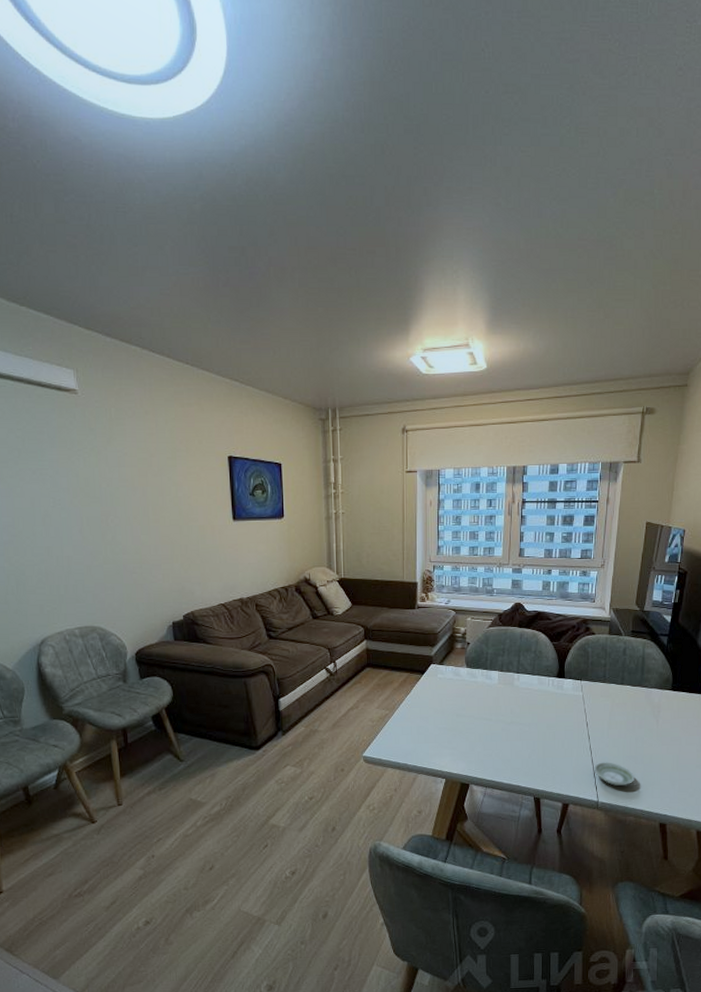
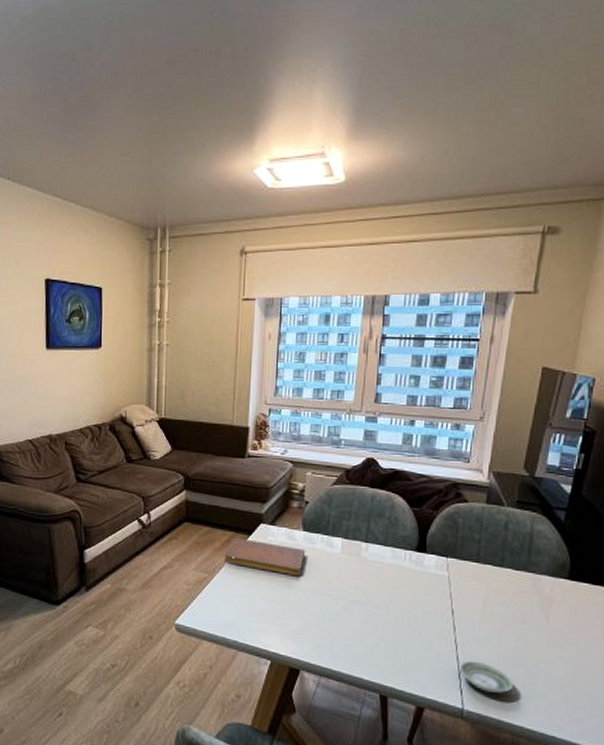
notebook: none [402,677,470,707] -> present [224,537,306,577]

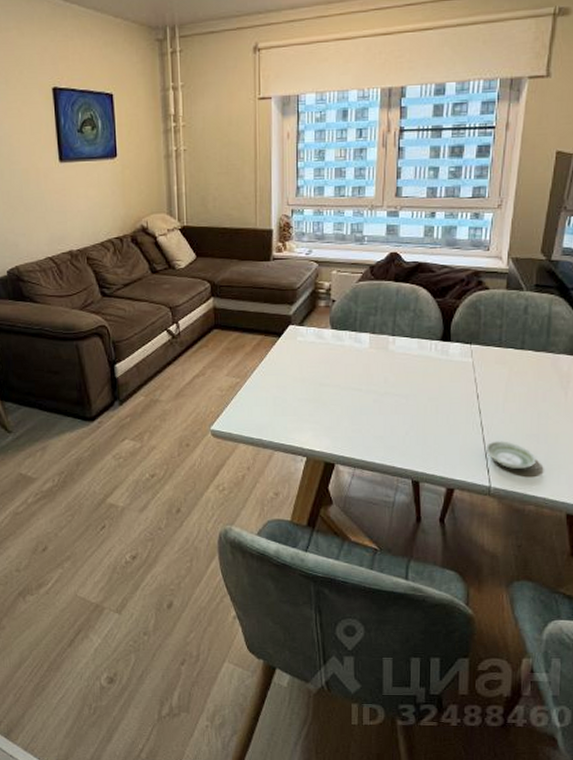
notebook: present [224,537,306,577] -> none [255,340,335,375]

